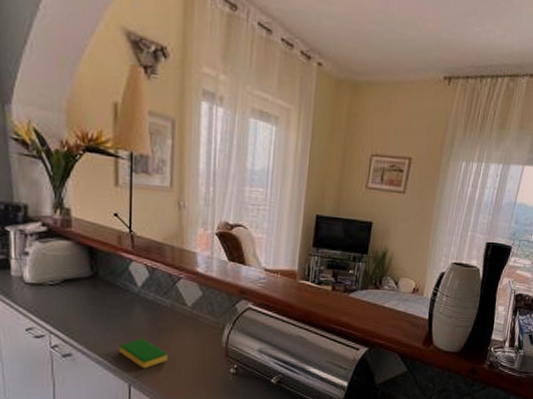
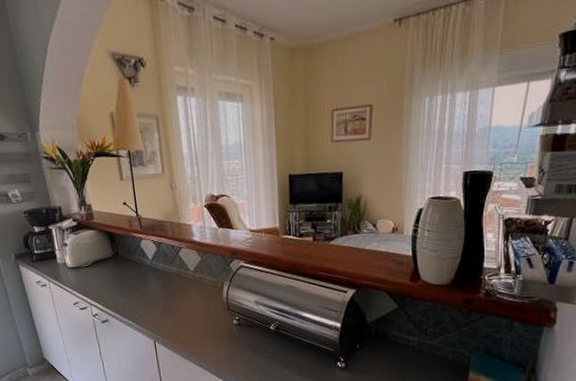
dish sponge: present [119,337,168,369] -> none [142,301,181,327]

